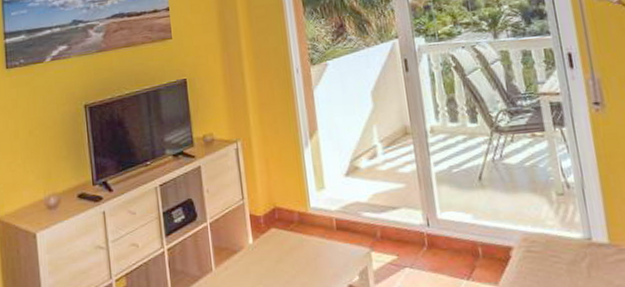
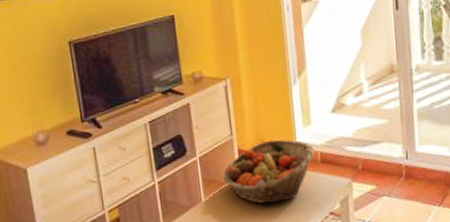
fruit basket: none [234,204,330,274] -> present [223,139,314,203]

